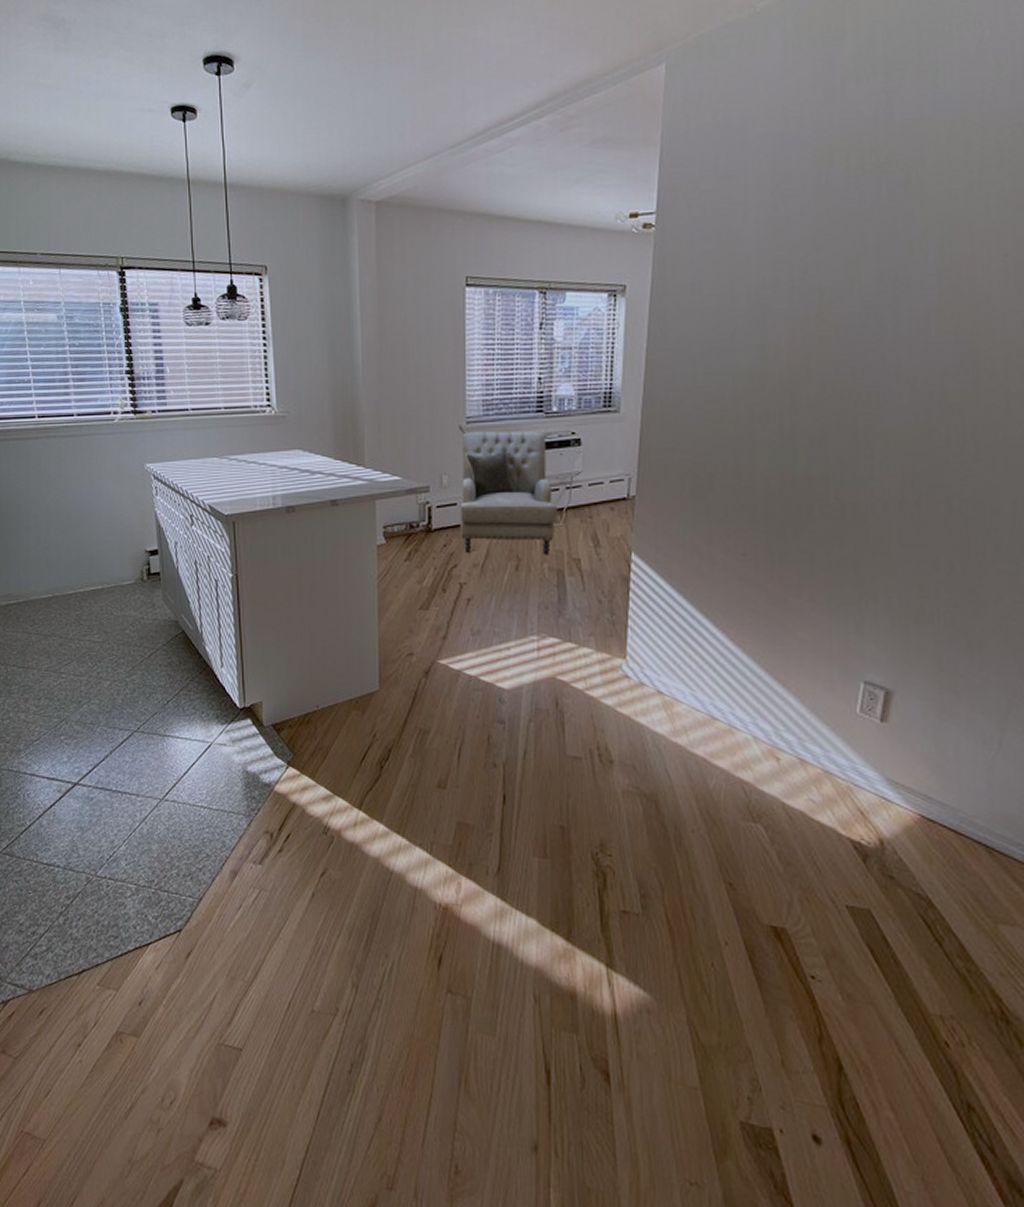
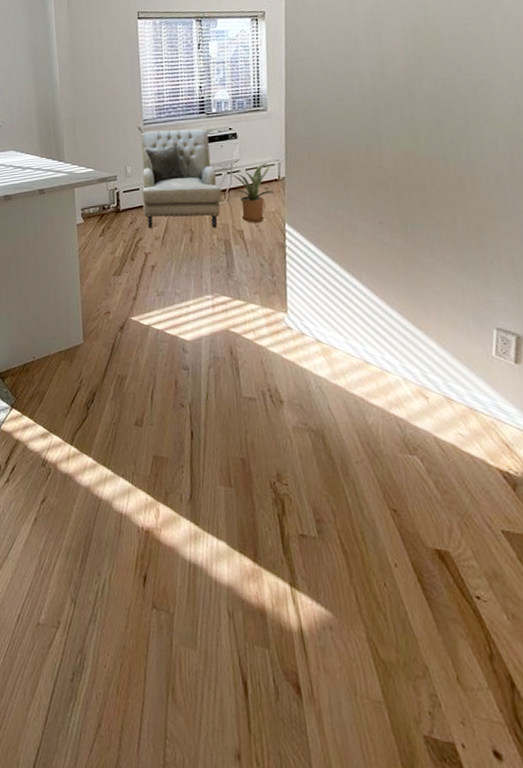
house plant: none [567,478,622,551] -> present [228,163,275,223]

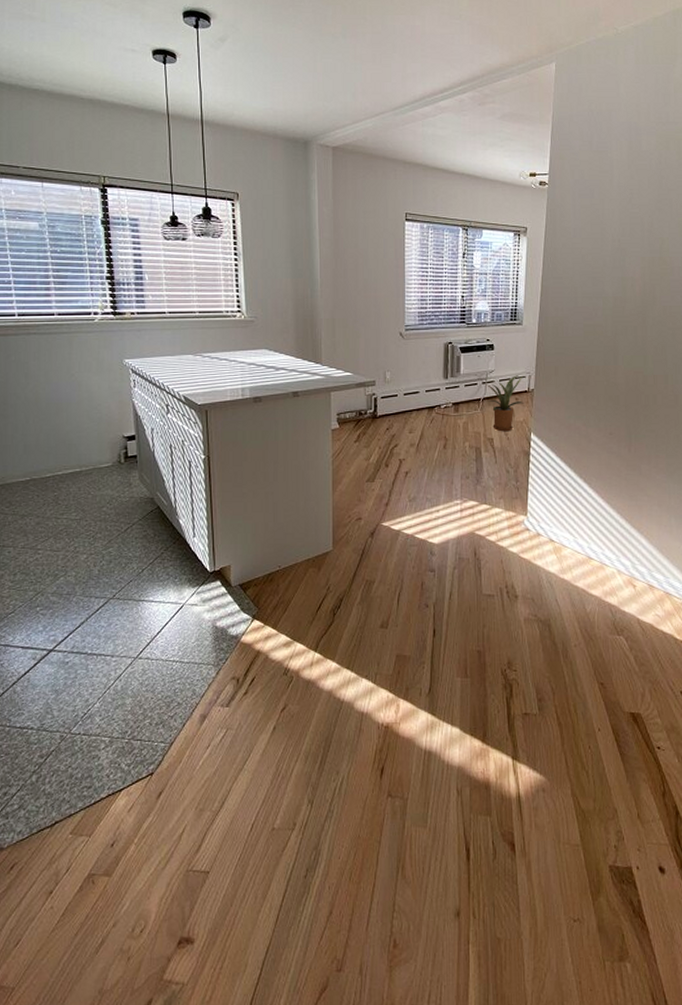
armchair: present [141,129,222,229] -> none [399,337,476,436]

